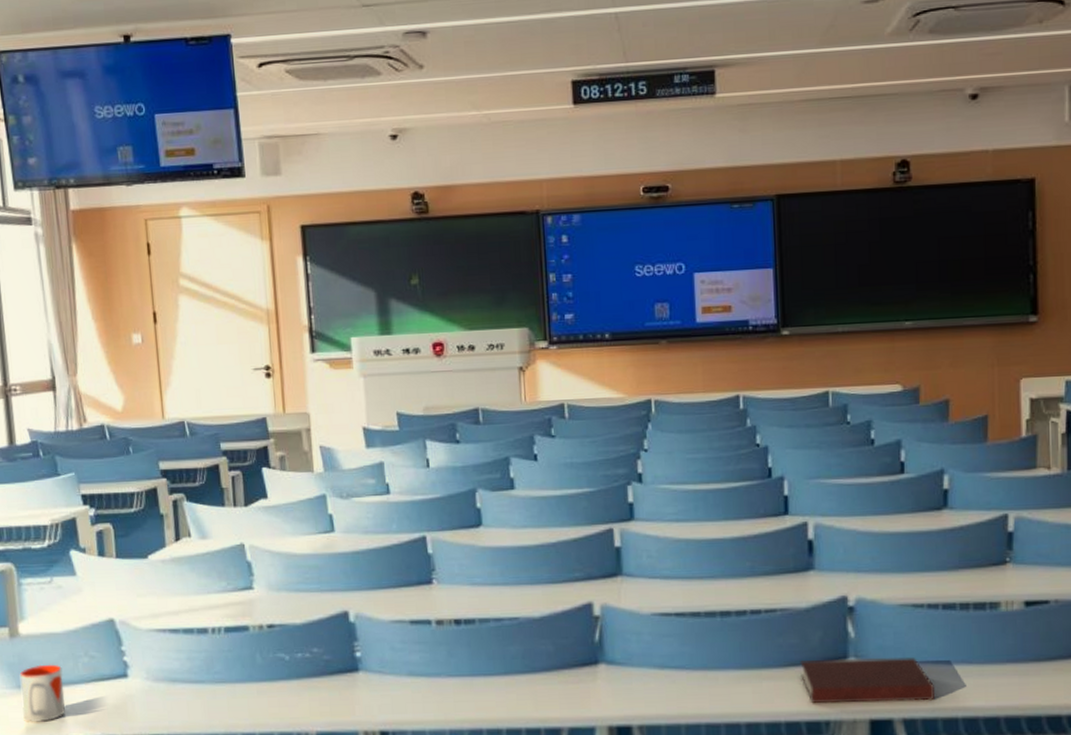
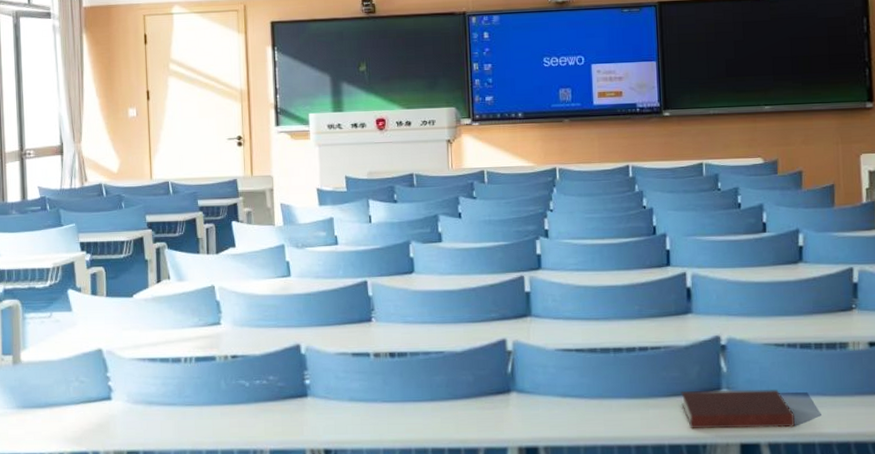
mug: present [19,664,66,723] -> none [19,387,57,439]

